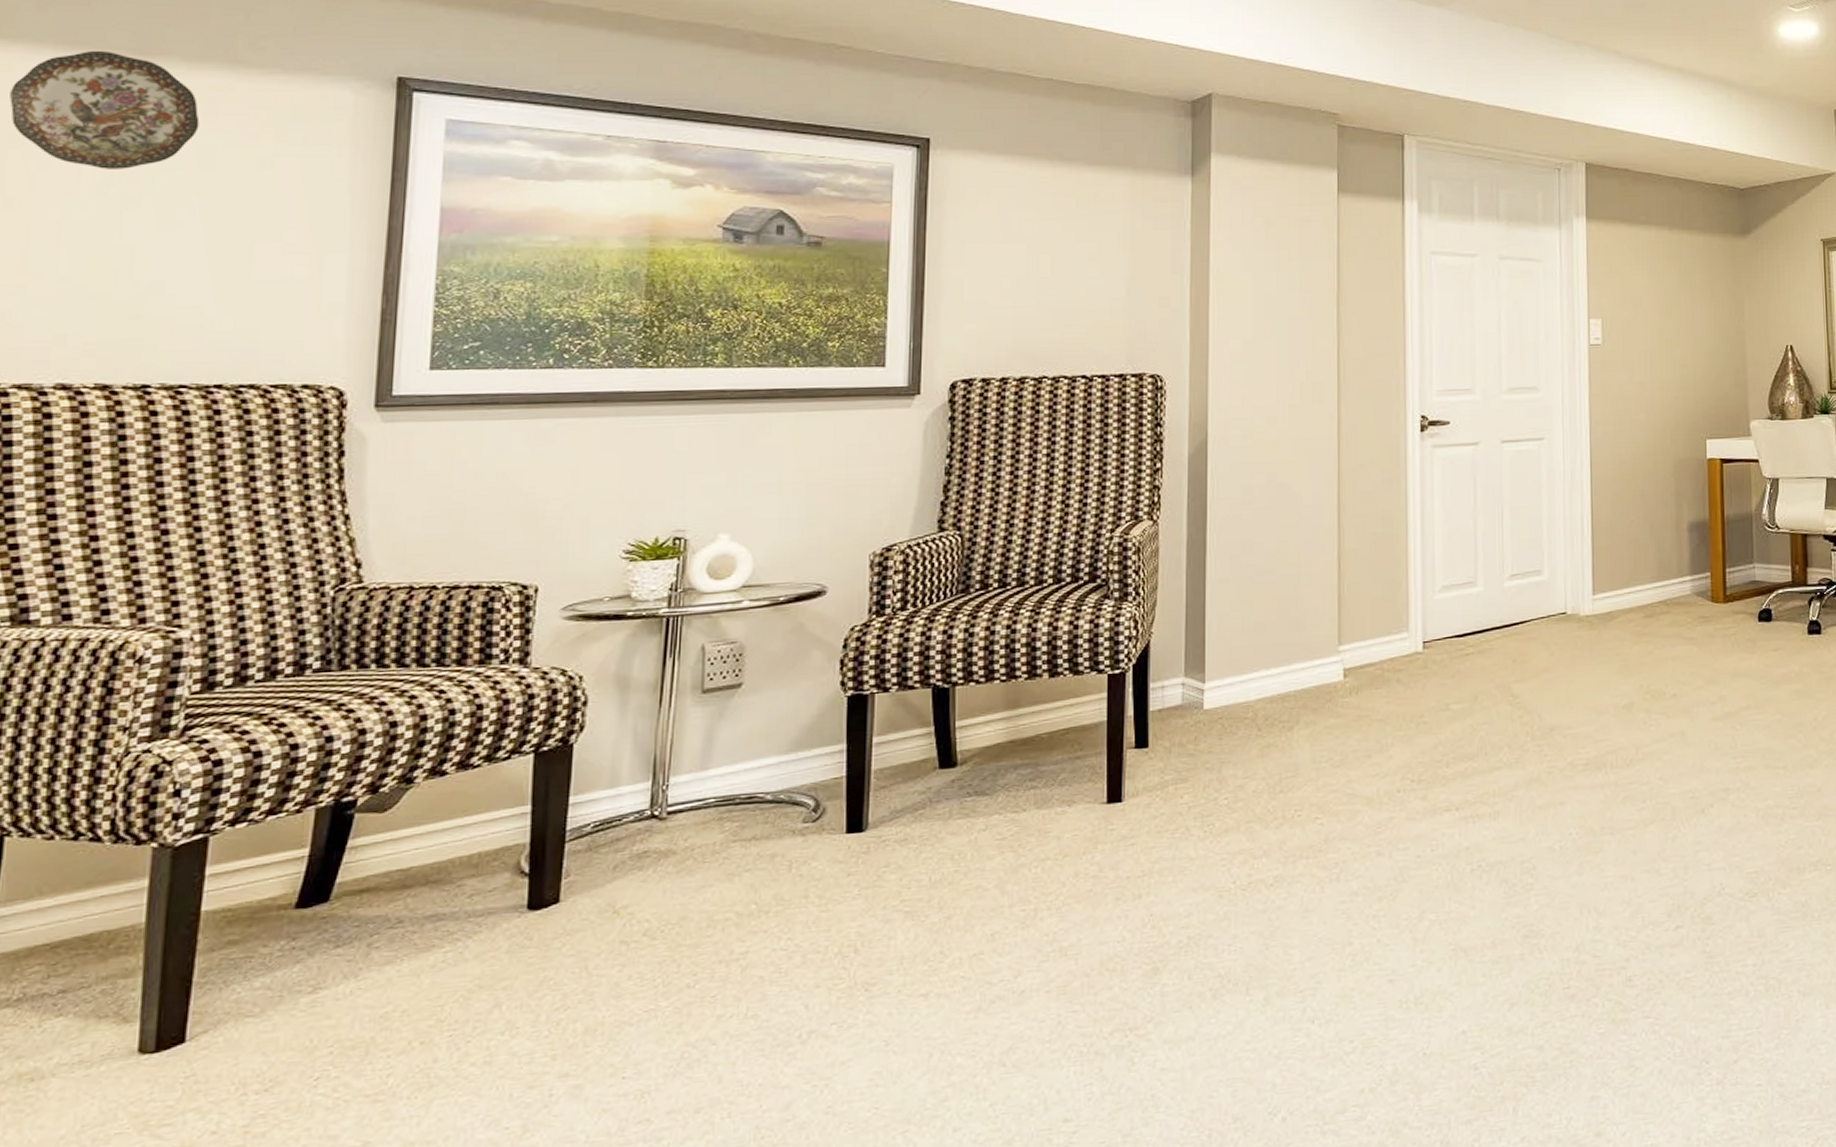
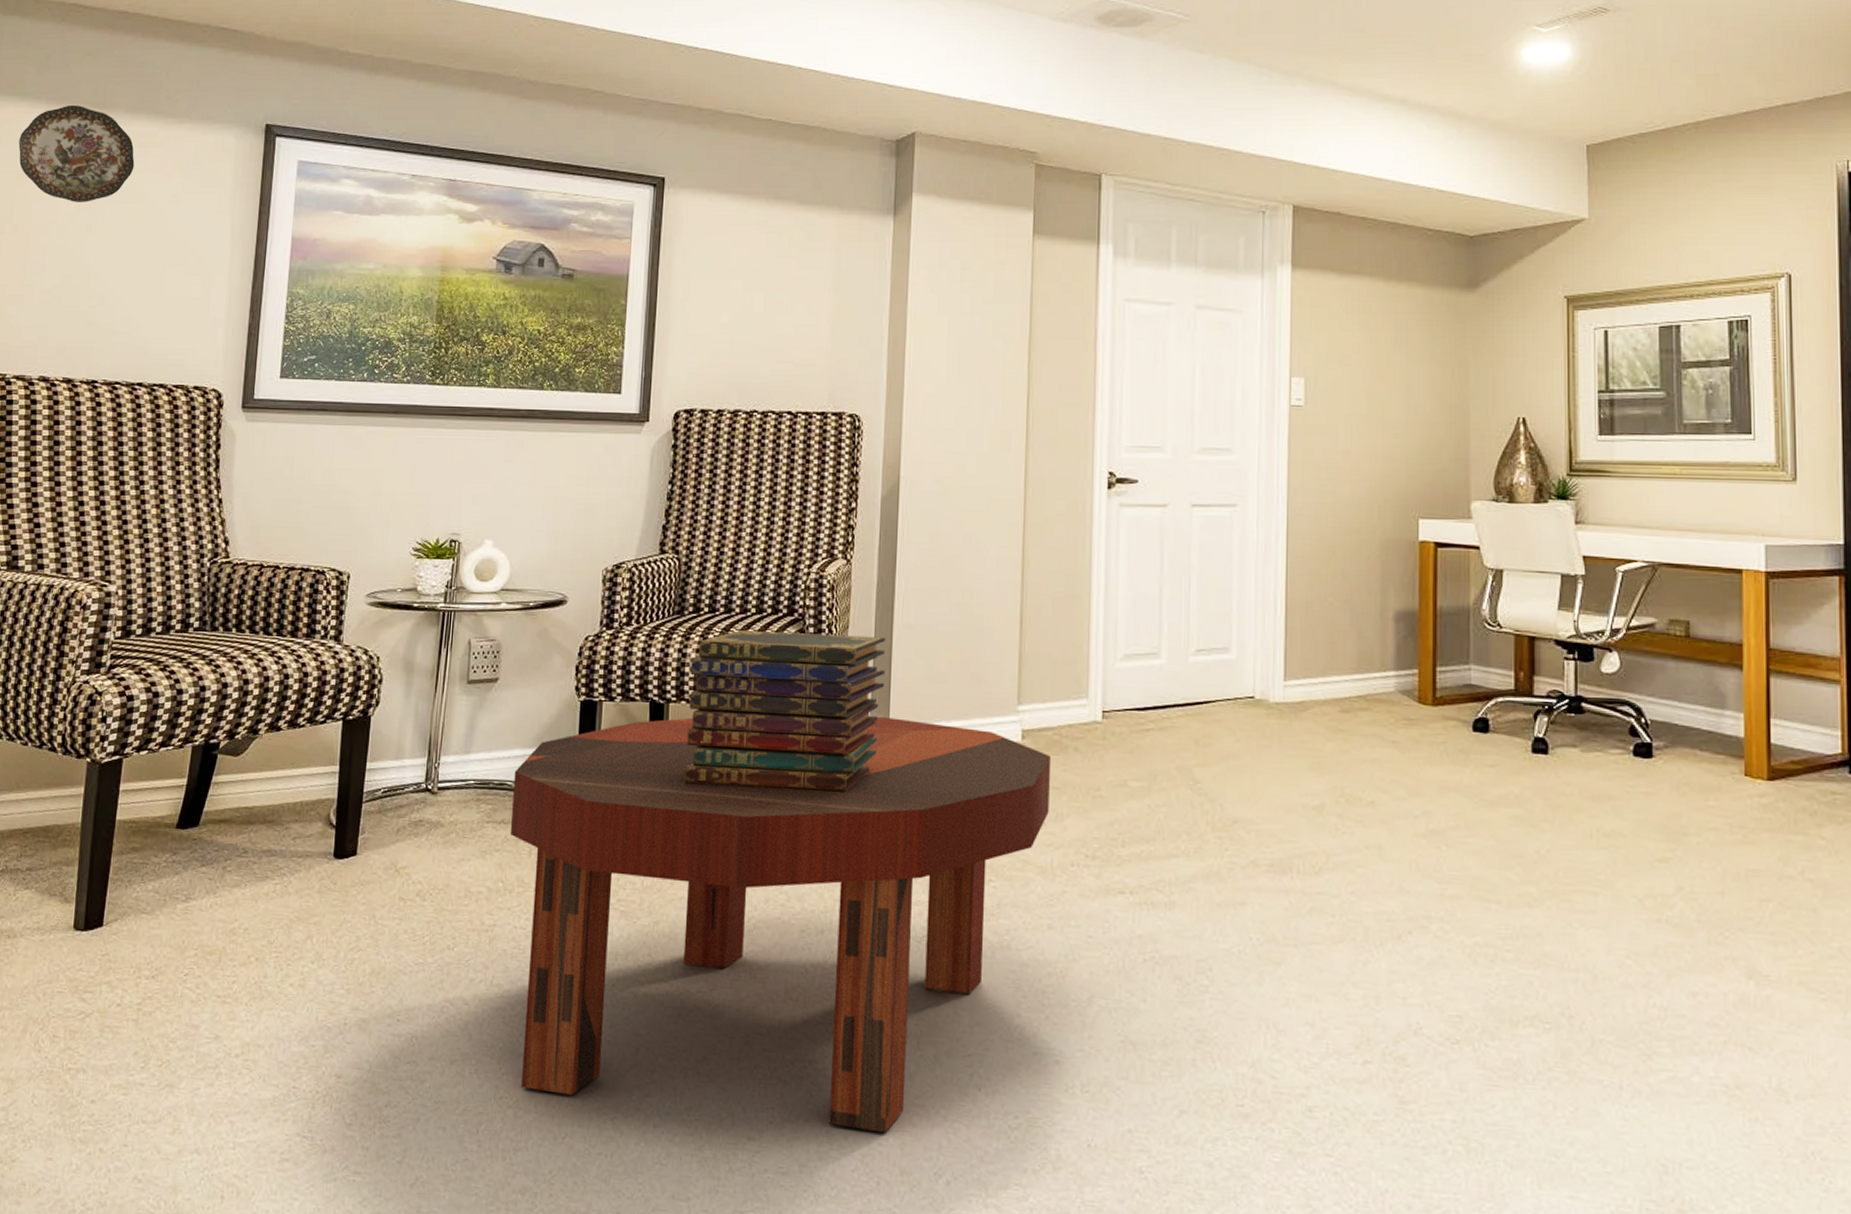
coffee table: none [763,672,1375,1122] -> present [510,717,1052,1134]
book stack: none [976,594,1199,768] -> present [684,630,886,792]

